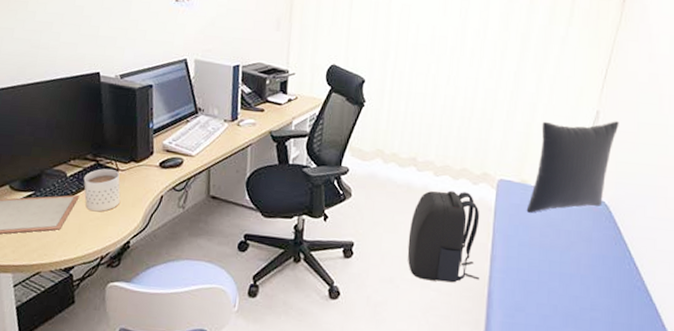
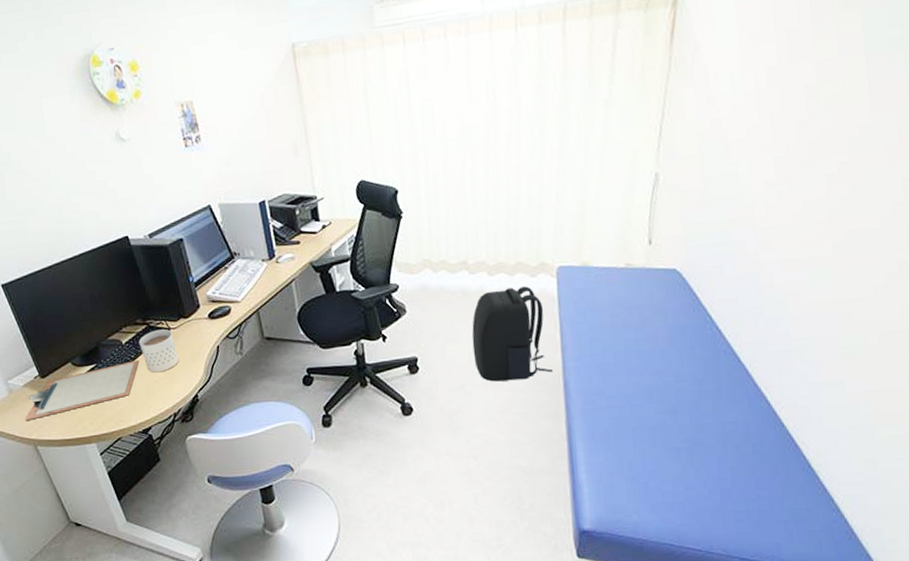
pillow: present [526,121,619,213] -> none [592,180,683,295]

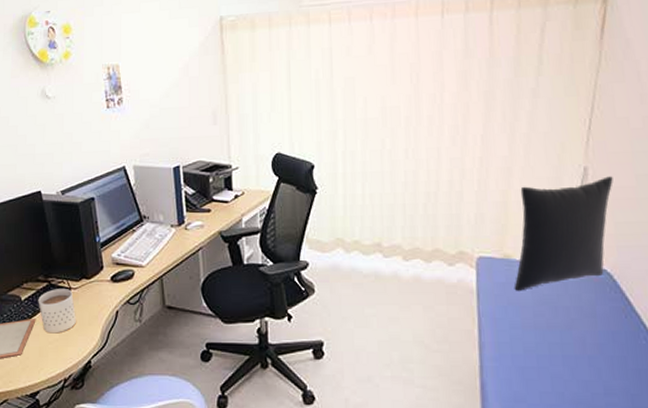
backpack: present [471,286,553,382] -> none [382,275,469,377]
pillow: none [592,180,683,295] -> present [514,176,613,291]

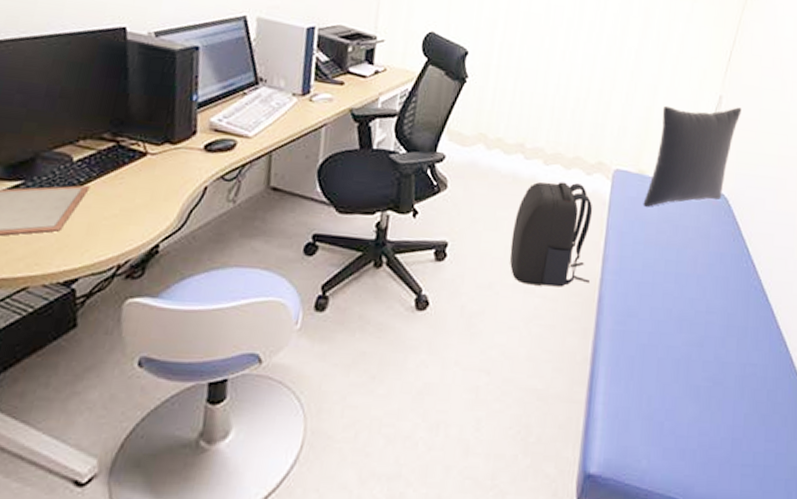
mug: present [38,289,77,334] -> none [96,151,150,208]
backpack: none [382,275,469,377] -> present [510,181,593,287]

